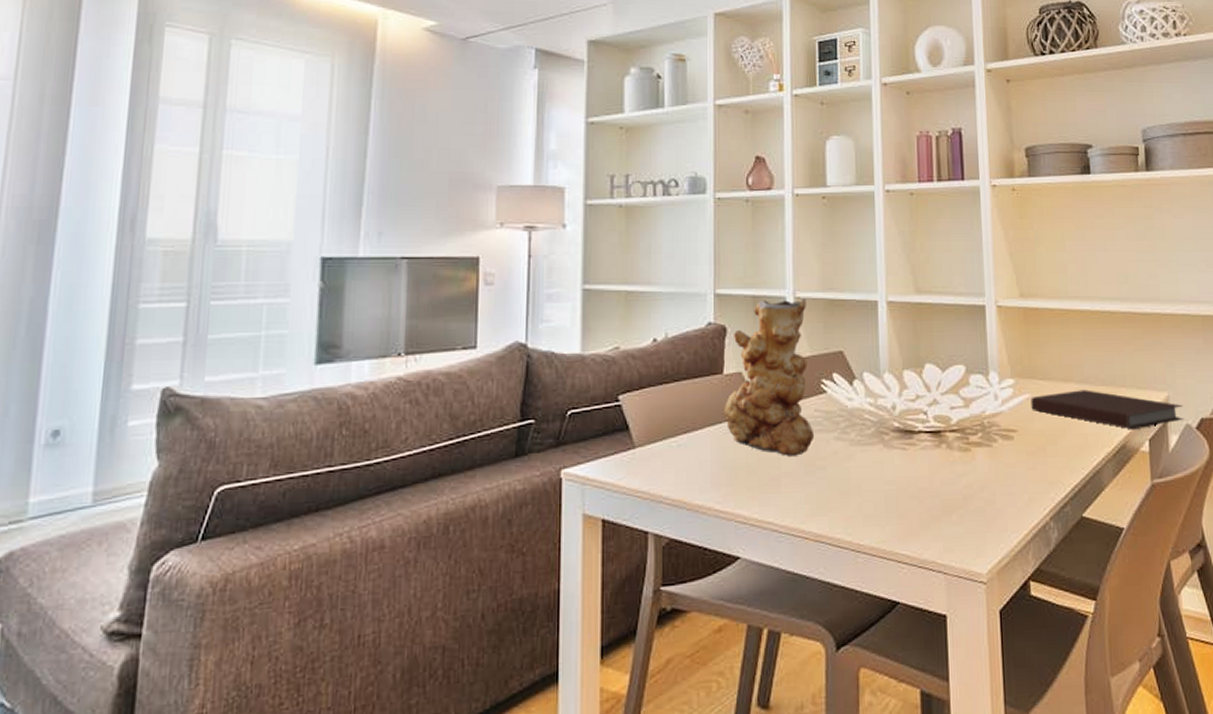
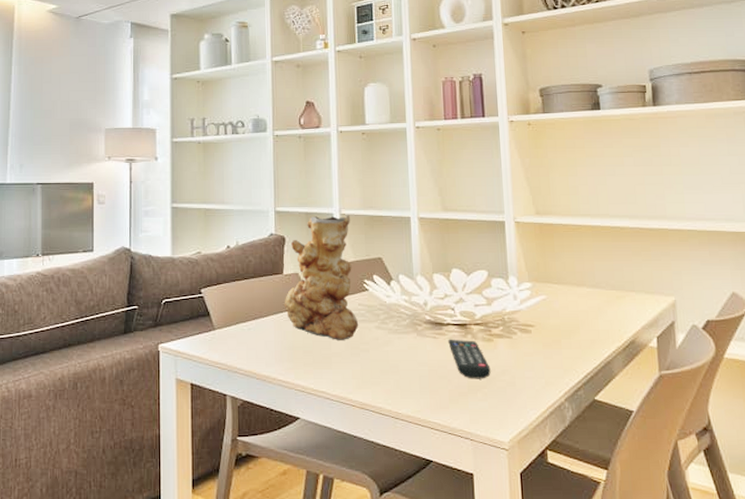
remote control: none [919,449,968,499] -> present [448,339,491,379]
notebook: present [1031,389,1185,430] -> none [546,293,691,328]

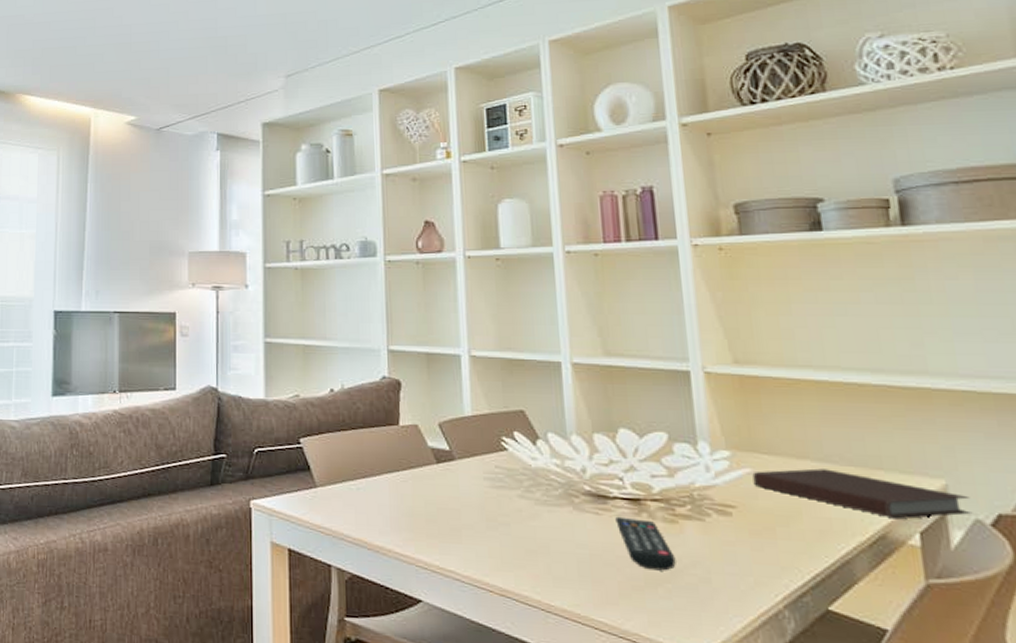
vase: present [284,215,359,340] -> none [400,357,496,510]
notebook: none [546,293,691,328] -> present [752,468,973,519]

